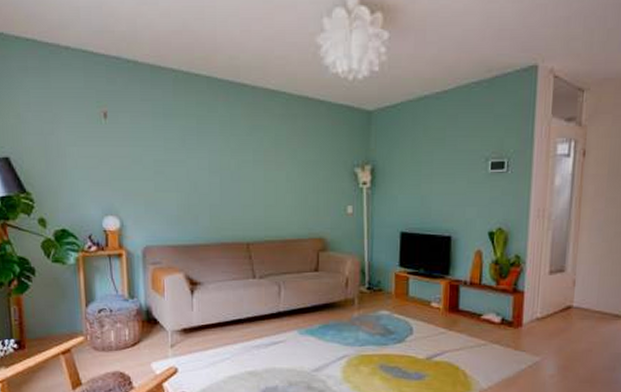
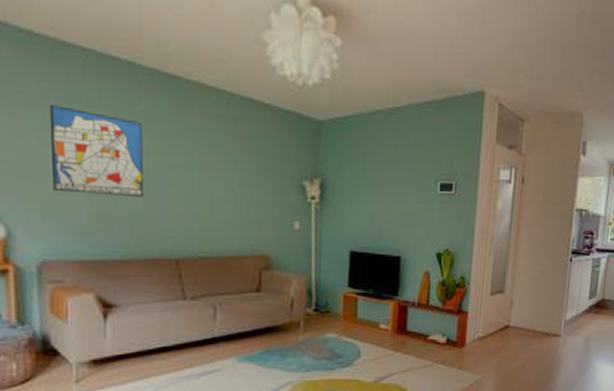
wall art: none [149,119,220,190] -> present [49,104,143,197]

